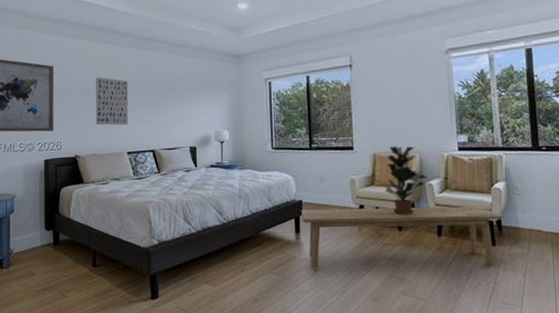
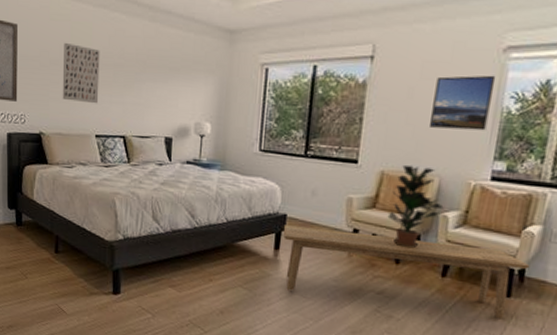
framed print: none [402,70,446,114] -> present [428,75,496,131]

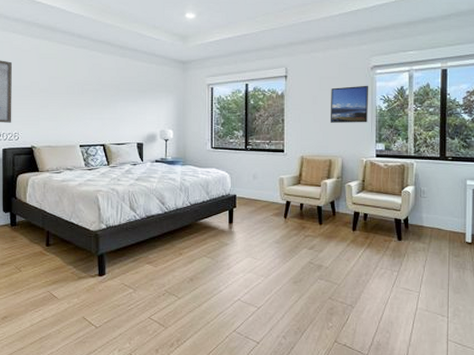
wall art: present [62,42,100,104] -> none [51,75,82,121]
bench: present [283,225,530,320] -> none [234,203,411,258]
potted plant: present [387,164,444,249] -> none [309,150,347,212]

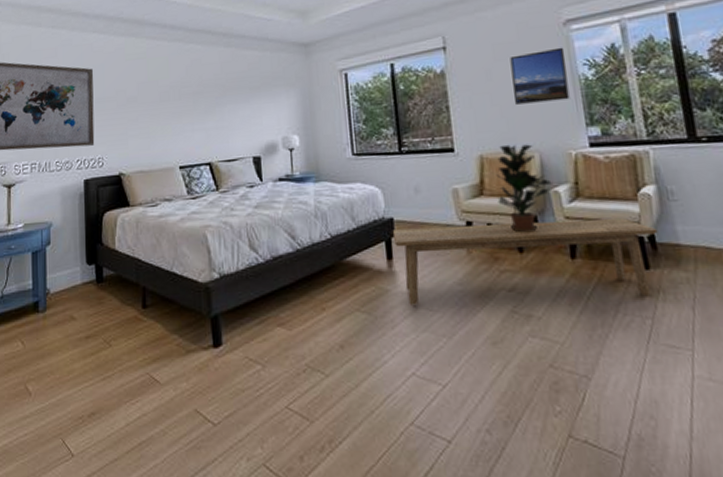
bench: none [234,203,411,258] -> present [392,217,658,305]
potted plant: none [309,150,347,212] -> present [496,144,552,233]

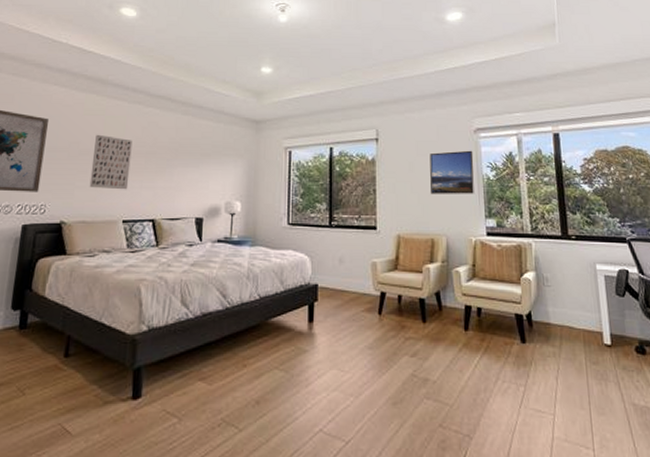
wall art: none [140,79,180,136] -> present [89,134,133,190]
bench: present [392,217,658,305] -> none [315,295,534,367]
potted plant: present [496,144,552,233] -> none [409,227,454,306]

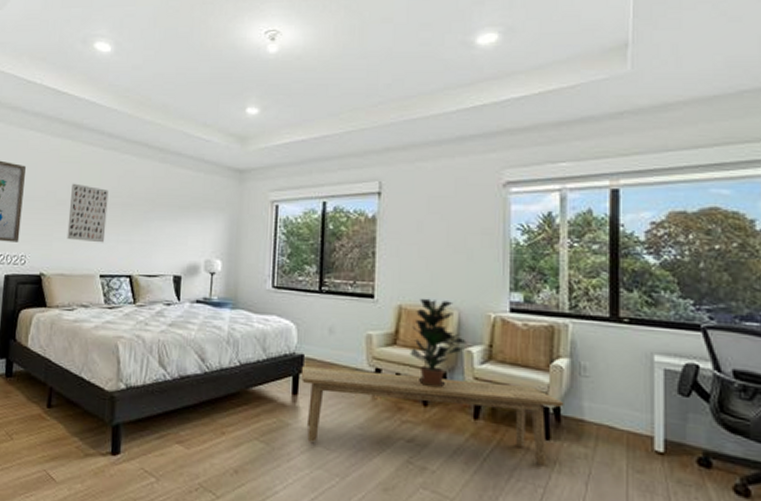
bench: none [315,295,534,367] -> present [301,366,564,467]
potted plant: none [409,227,454,306] -> present [410,298,466,388]
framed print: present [430,150,474,194] -> none [441,208,500,262]

